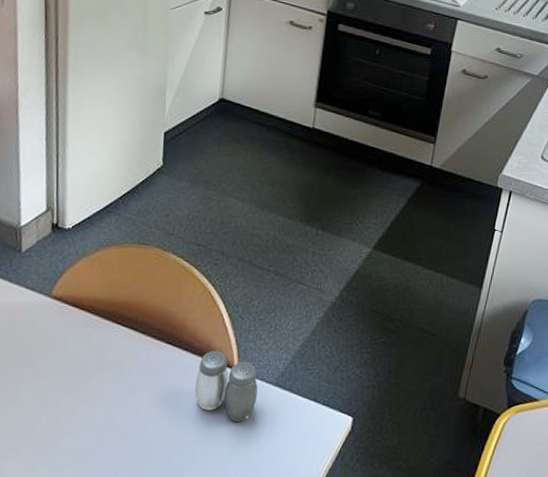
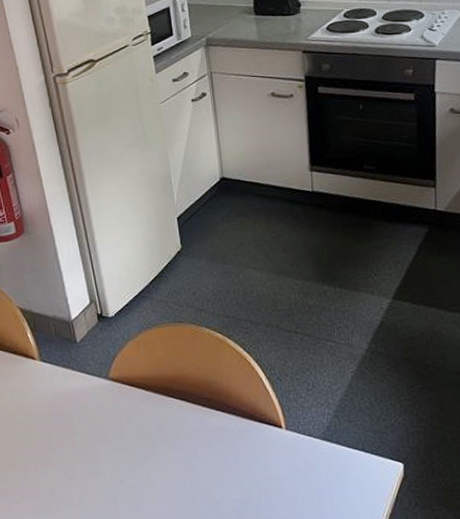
salt and pepper shaker: present [194,350,258,422] -> none [249,412,309,476]

